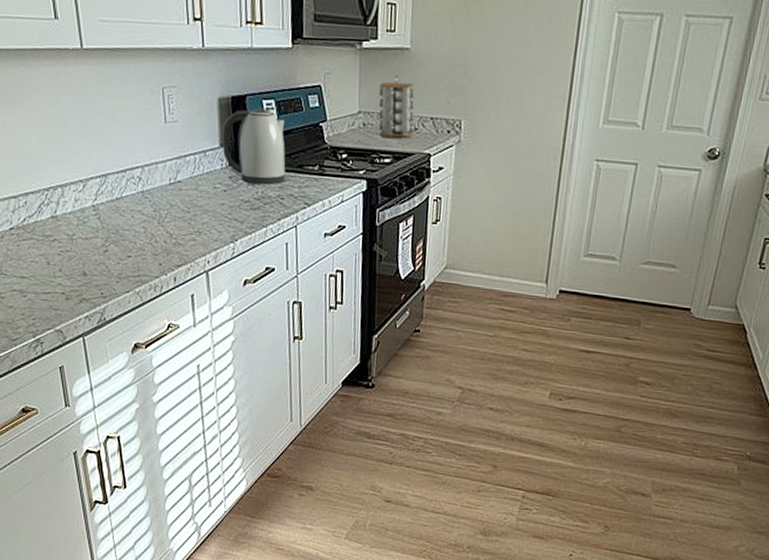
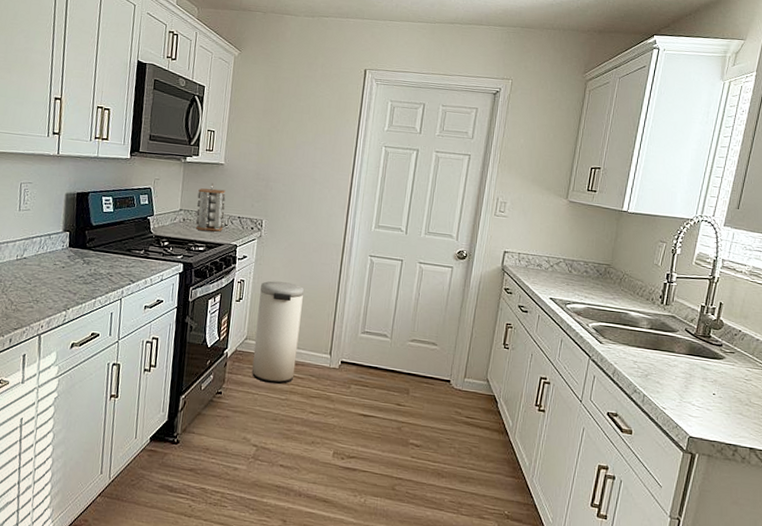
kettle: present [221,108,286,185] -> none [65,203,119,264]
pedal bin: none [453,197,514,319] -> present [251,281,304,384]

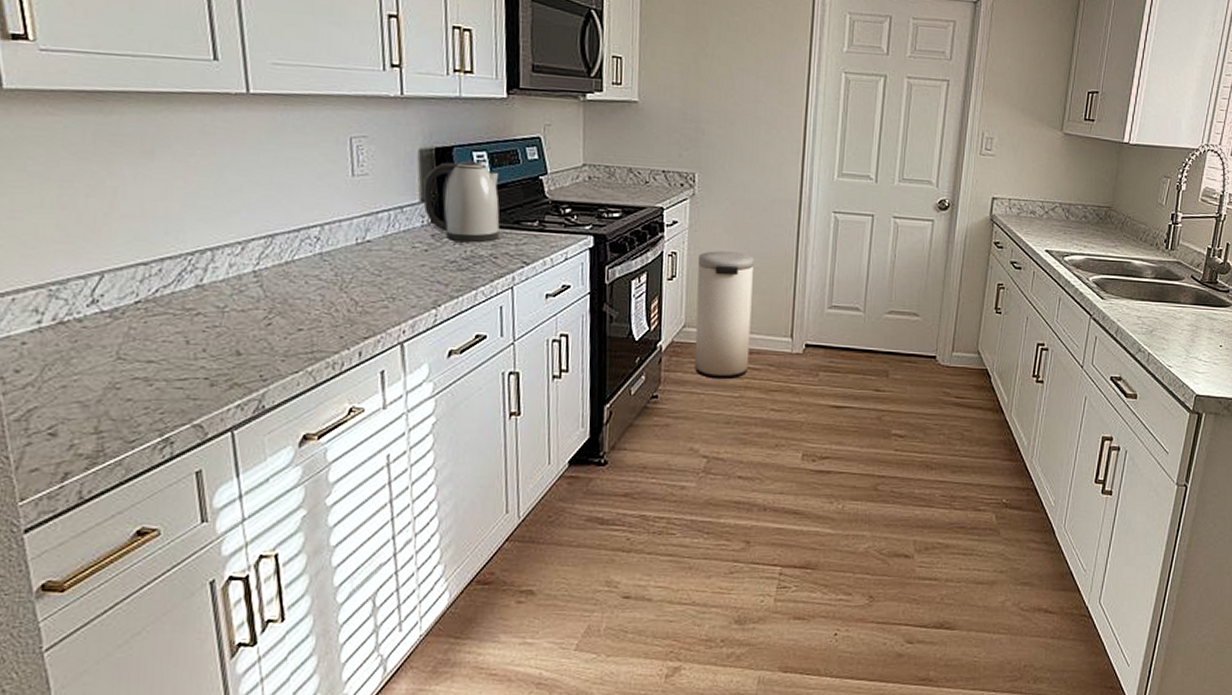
kettle: none [65,203,119,264] -> present [422,160,500,243]
spice rack: present [195,182,226,232] -> none [605,127,645,192]

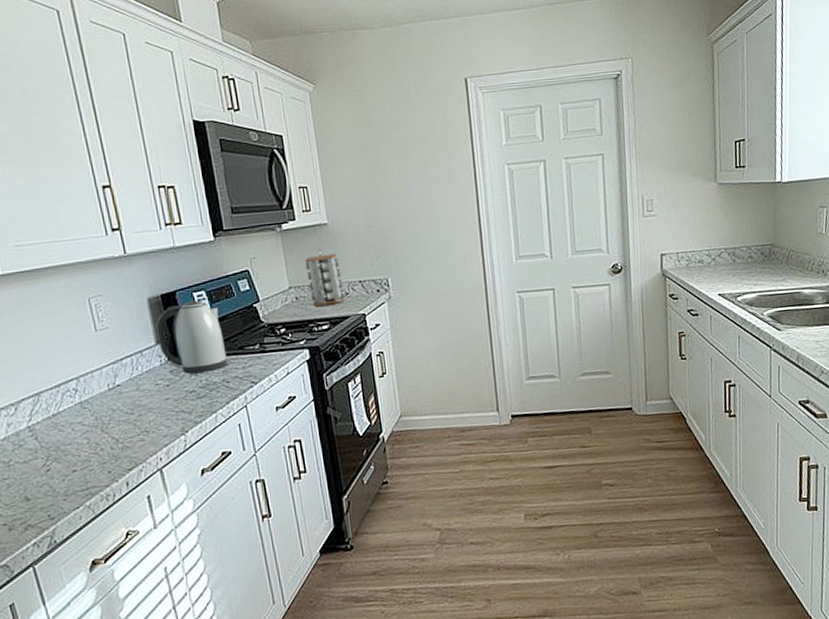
spice rack: none [605,127,645,192] -> present [305,248,346,306]
pedal bin: present [694,251,754,380] -> none [402,342,464,459]

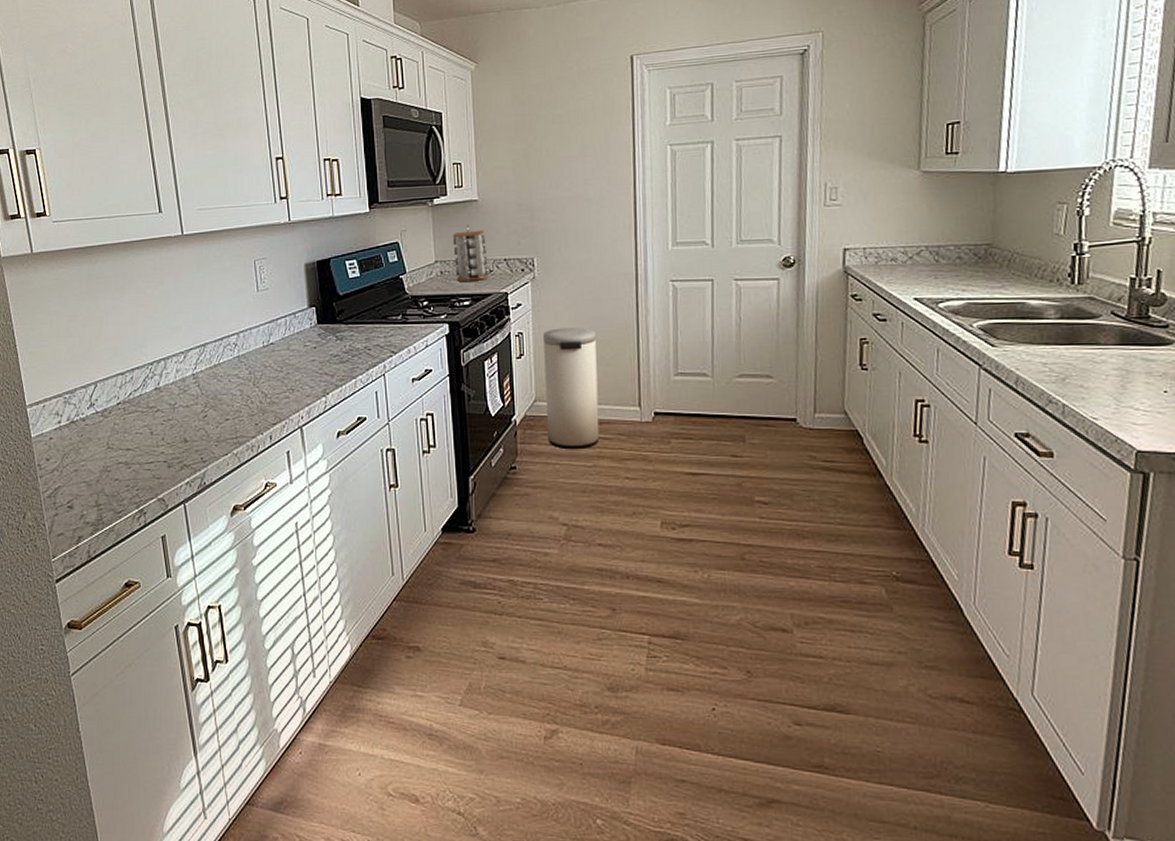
kettle: present [155,300,228,374] -> none [309,268,371,339]
pedal bin: none [402,342,464,459] -> present [542,327,600,450]

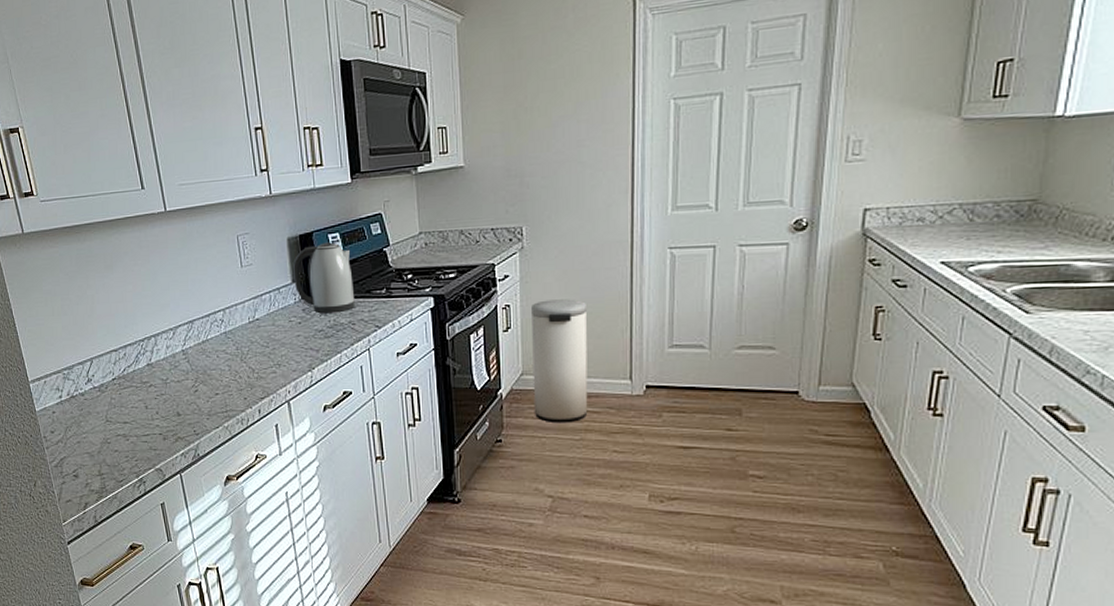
kettle: none [309,268,371,339] -> present [292,242,355,314]
spice rack: present [453,224,490,282] -> none [438,192,476,254]

